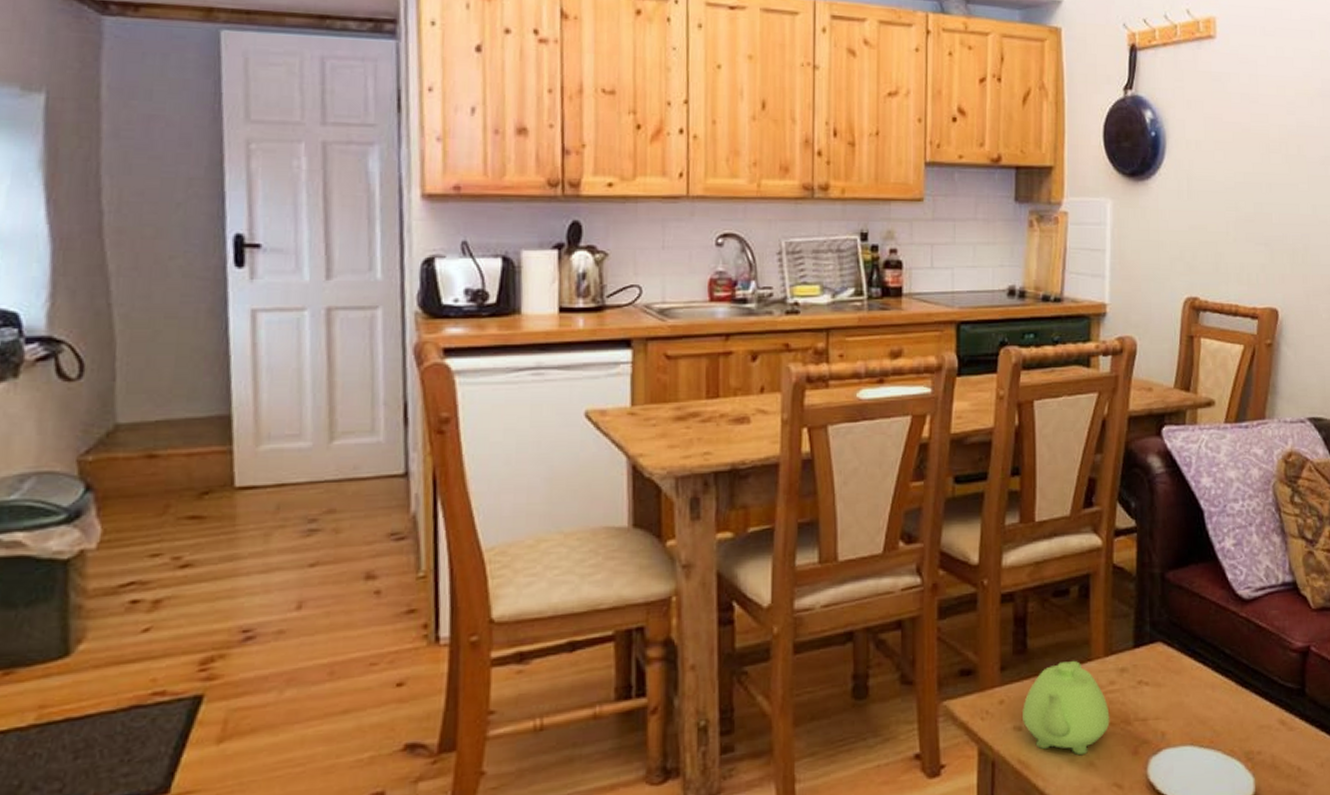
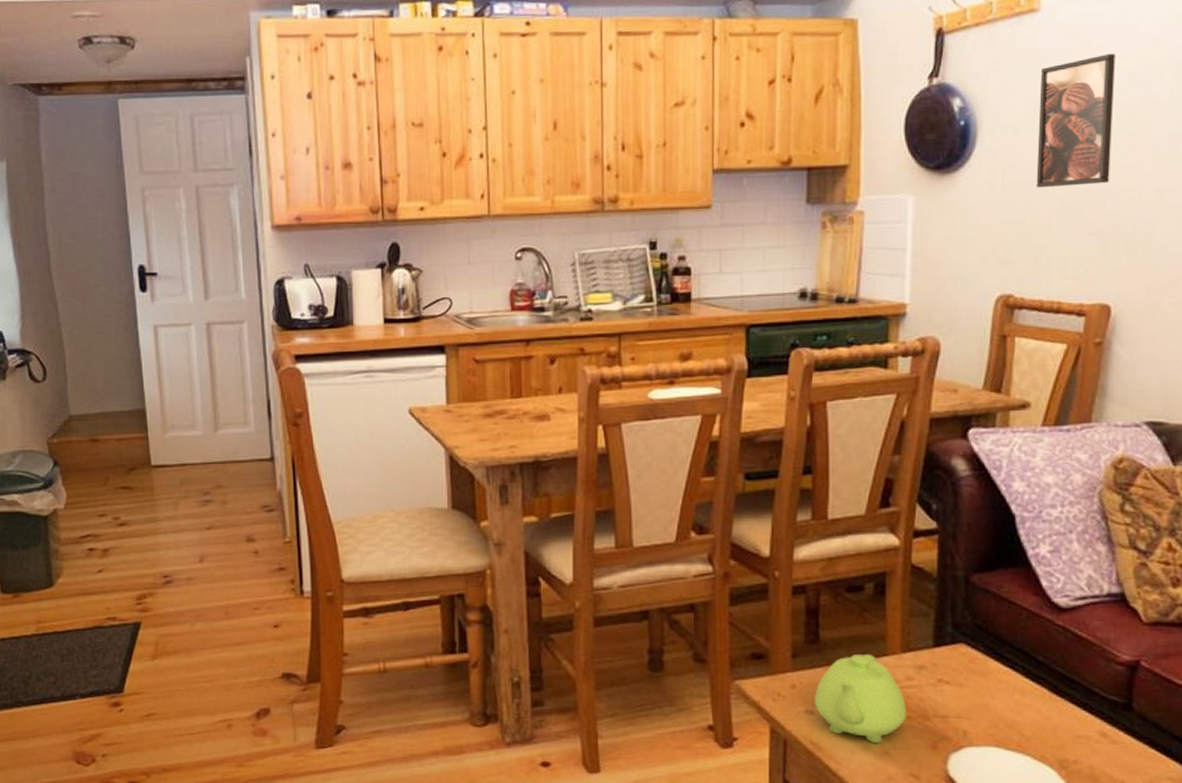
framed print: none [1215,81,1277,199] -> present [1036,53,1116,188]

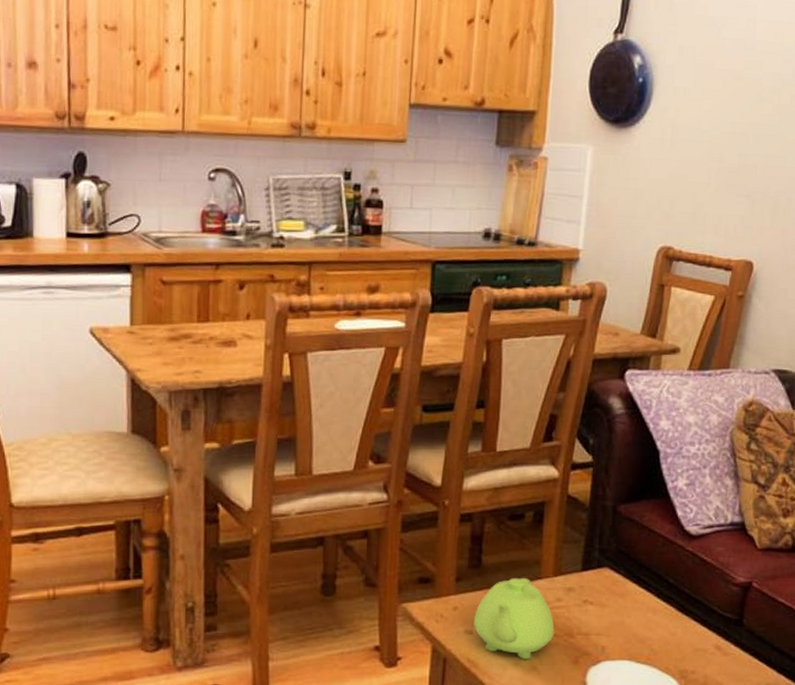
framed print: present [1036,53,1116,188] -> none [700,27,775,149]

